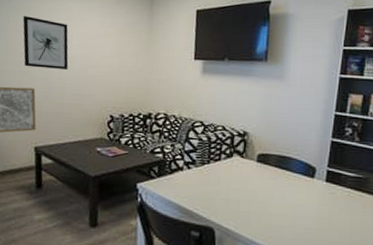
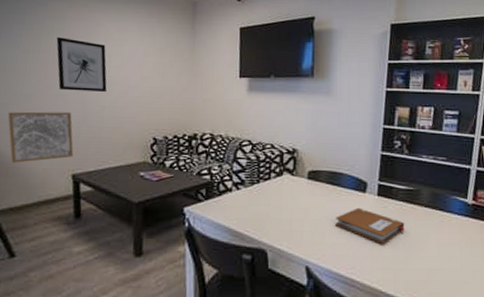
notebook: none [282,192,352,229] -> present [335,207,405,244]

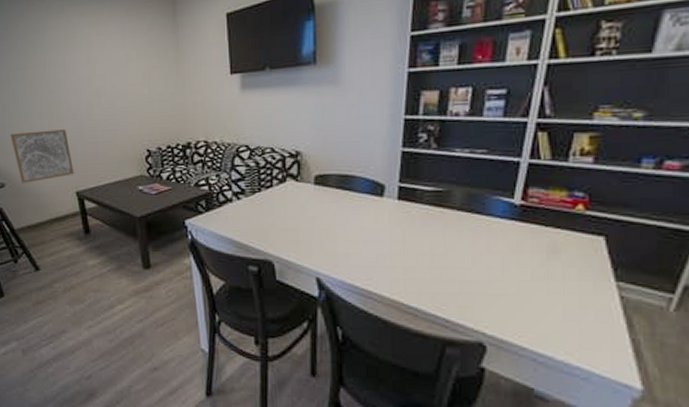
wall art: present [56,37,107,93] -> none [40,50,95,107]
notebook: present [335,207,405,244] -> none [348,214,431,253]

